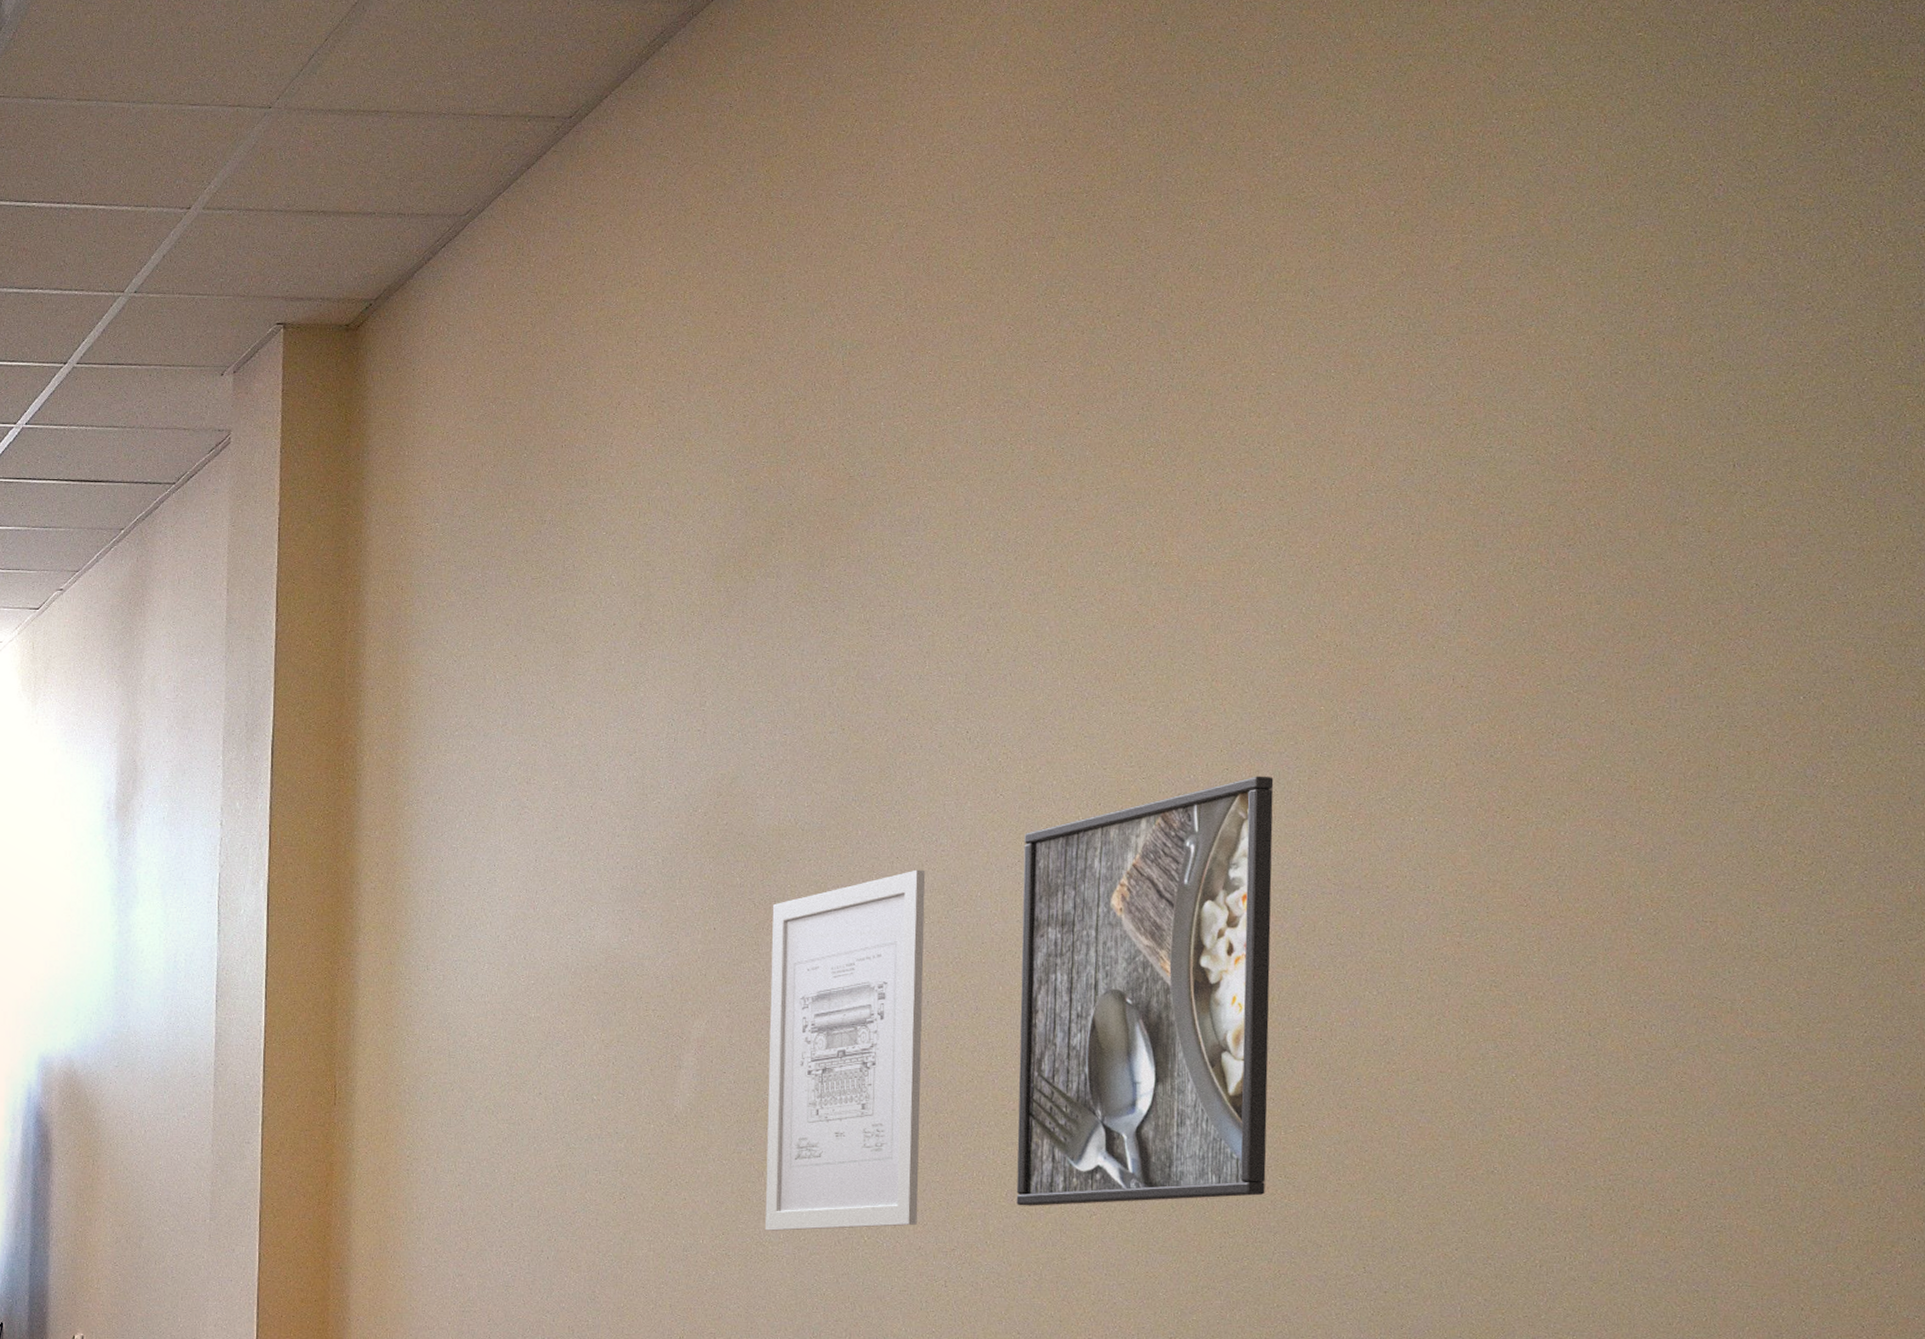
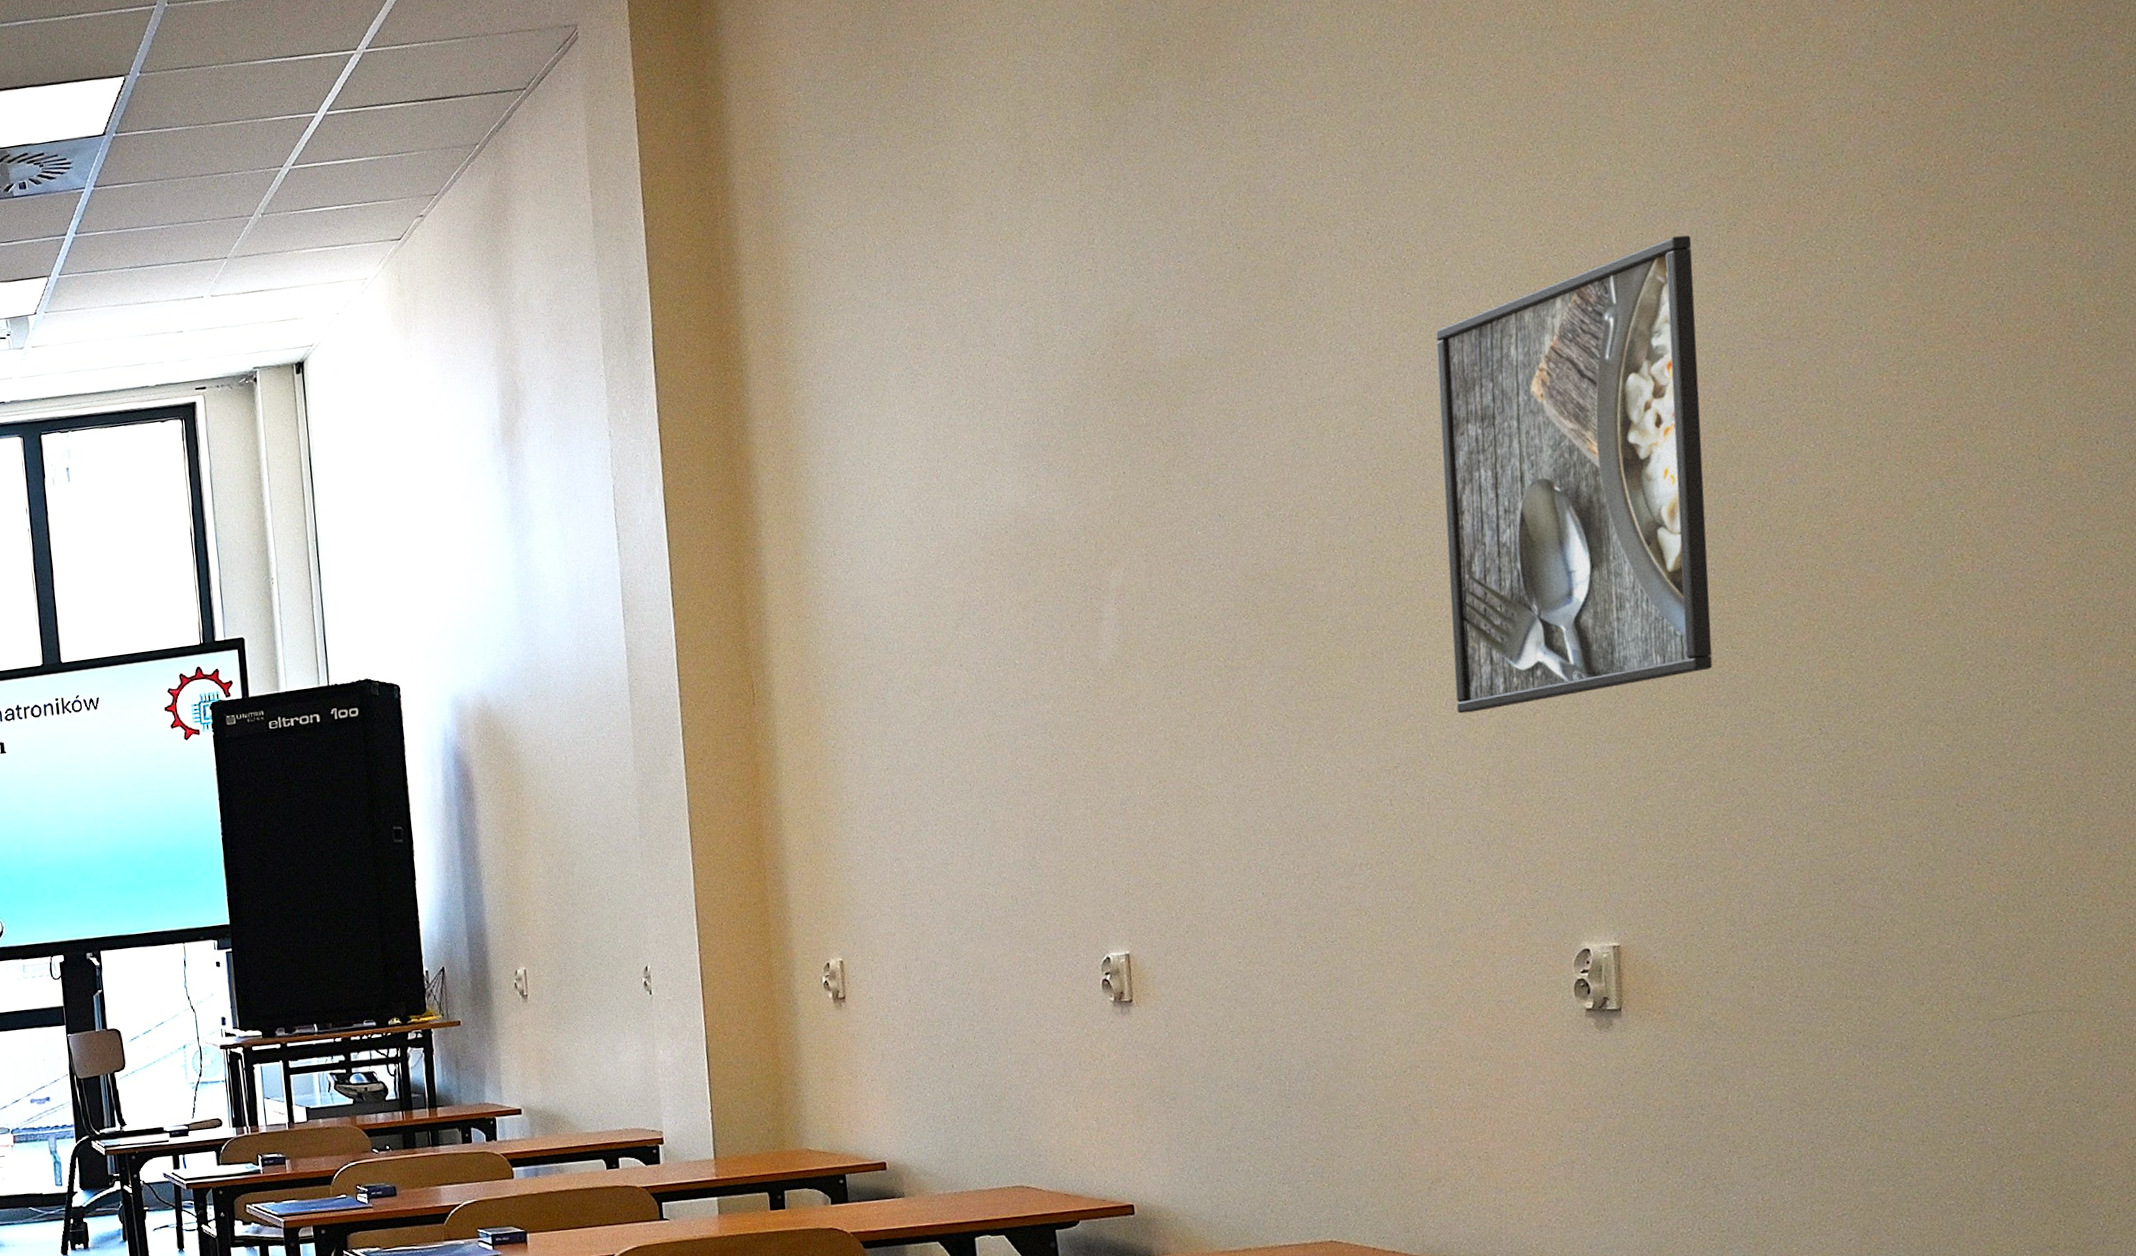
wall art: present [764,869,926,1231] -> none [1181,382,1357,773]

